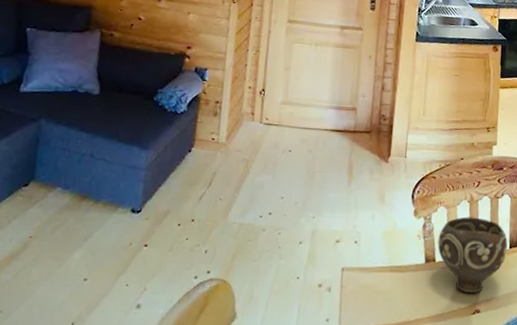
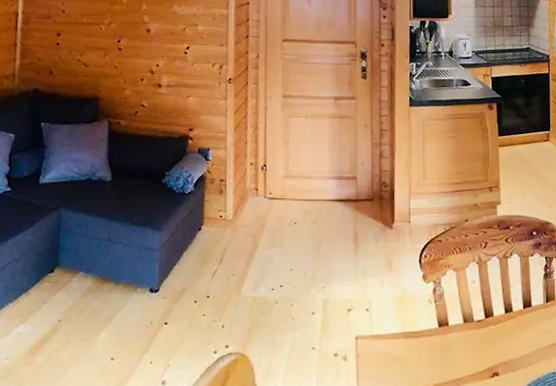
bowl: present [437,217,508,294] -> none [449,278,521,357]

